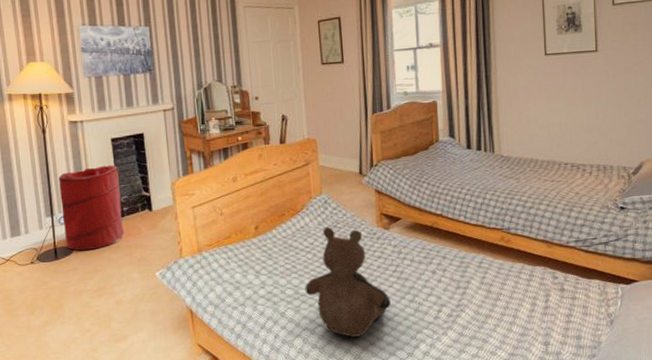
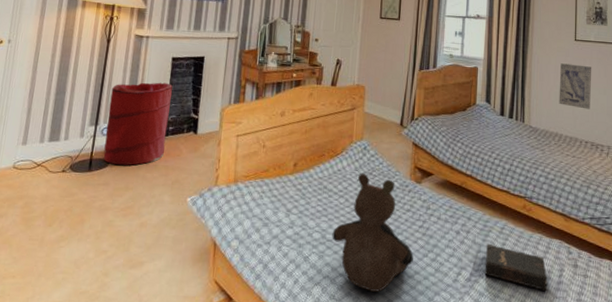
hardback book: none [465,278,534,317] -> present [484,243,548,291]
wall art: none [530,81,568,129] -> present [559,63,592,110]

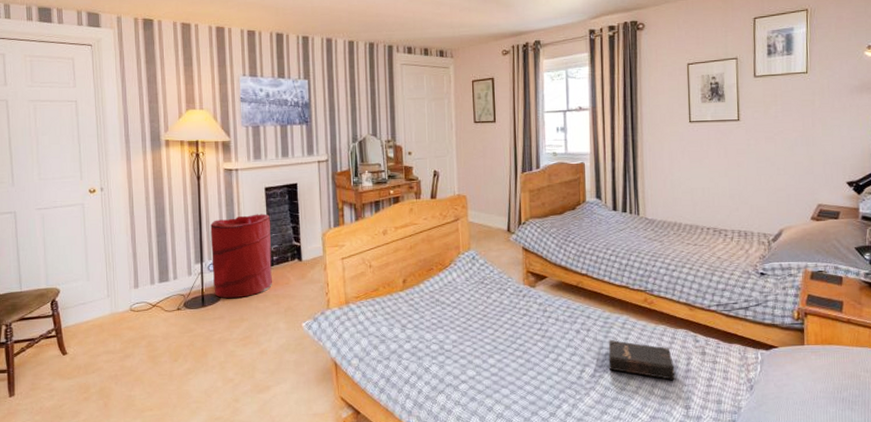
teddy bear: present [332,173,414,292] -> none [450,282,535,395]
wall art: present [559,63,592,110] -> none [674,148,711,194]

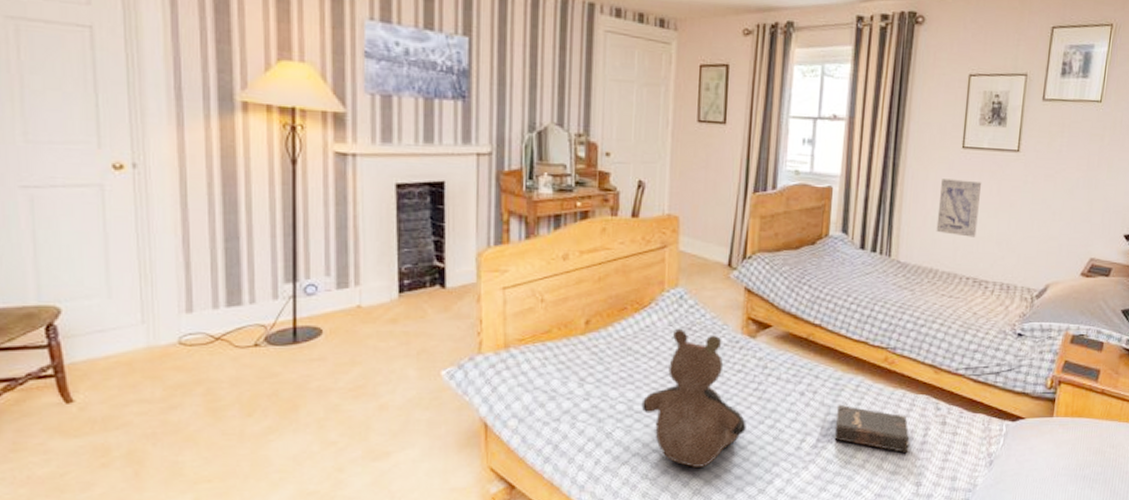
laundry hamper: present [210,213,272,299] -> none [310,219,401,334]
teddy bear: none [450,282,535,395] -> present [641,328,746,467]
wall art: none [674,148,711,194] -> present [936,179,982,238]

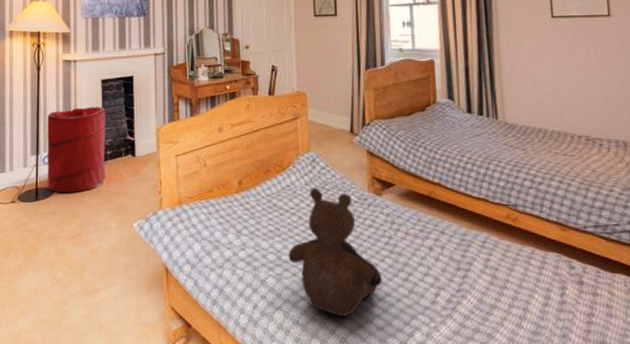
laundry hamper: none [310,219,401,334] -> present [47,106,105,194]
hardback book: present [834,404,910,453] -> none [467,259,548,312]
wall art: present [936,179,982,238] -> none [536,45,581,98]

